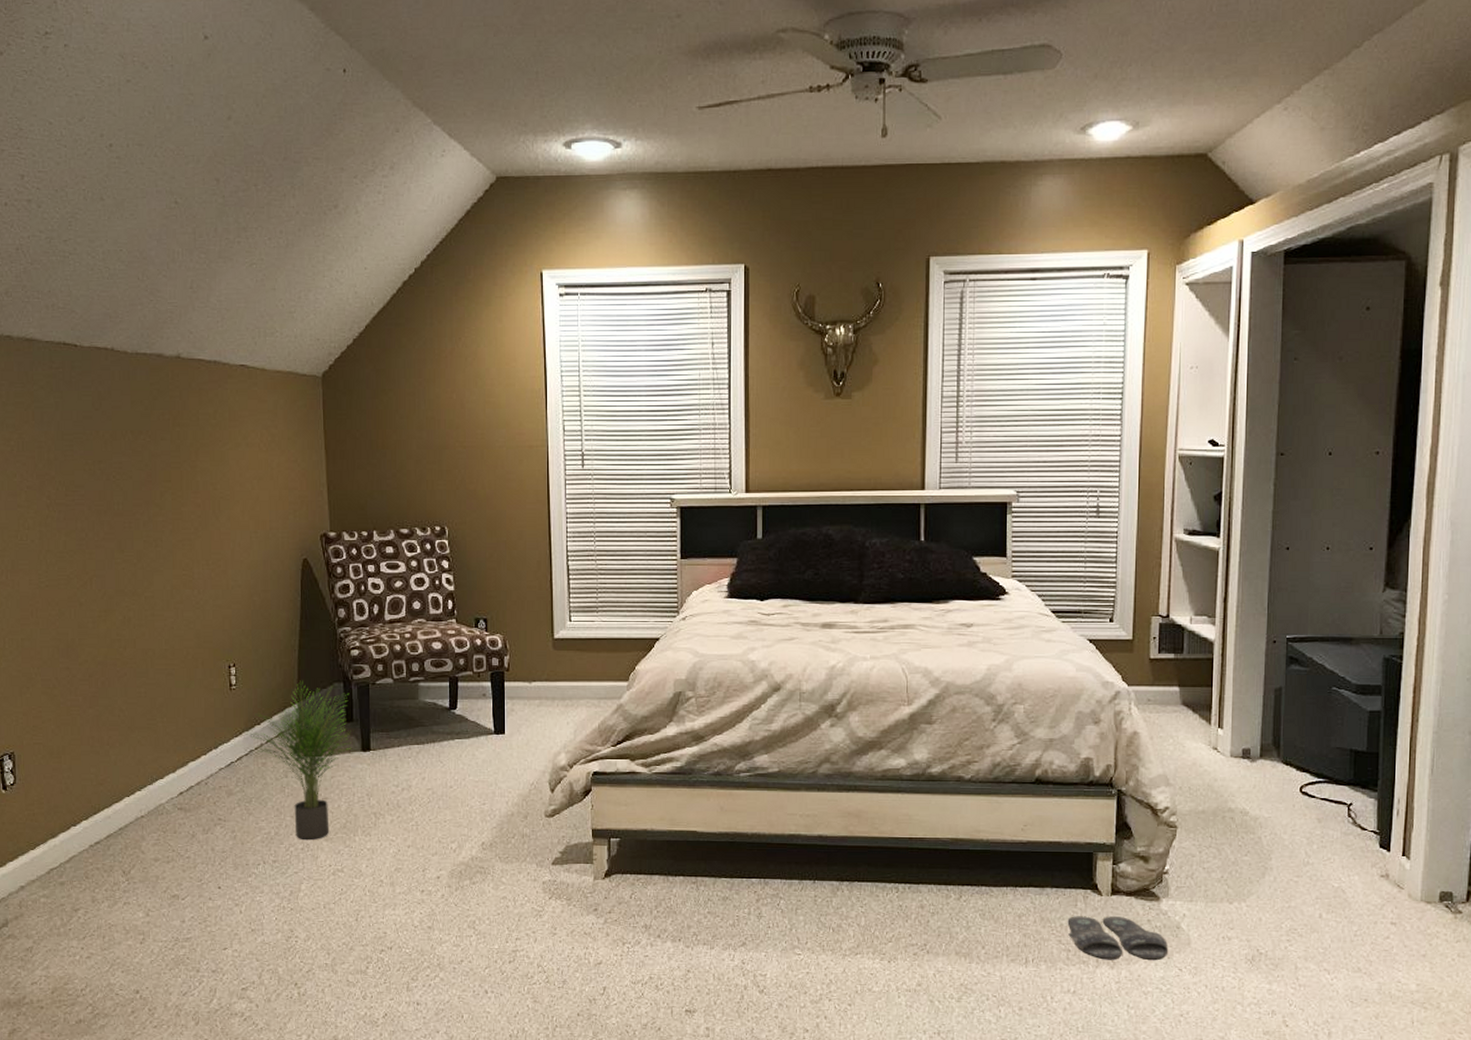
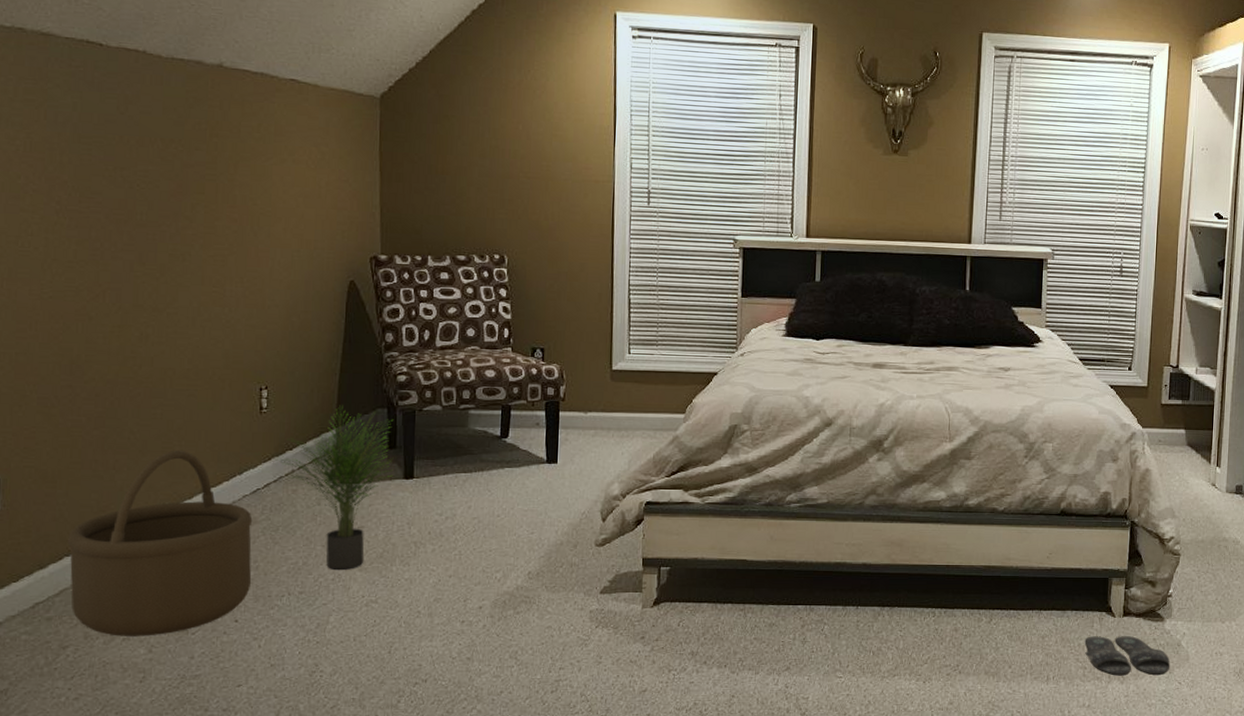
basket: none [74,727,231,901] -> present [68,451,253,636]

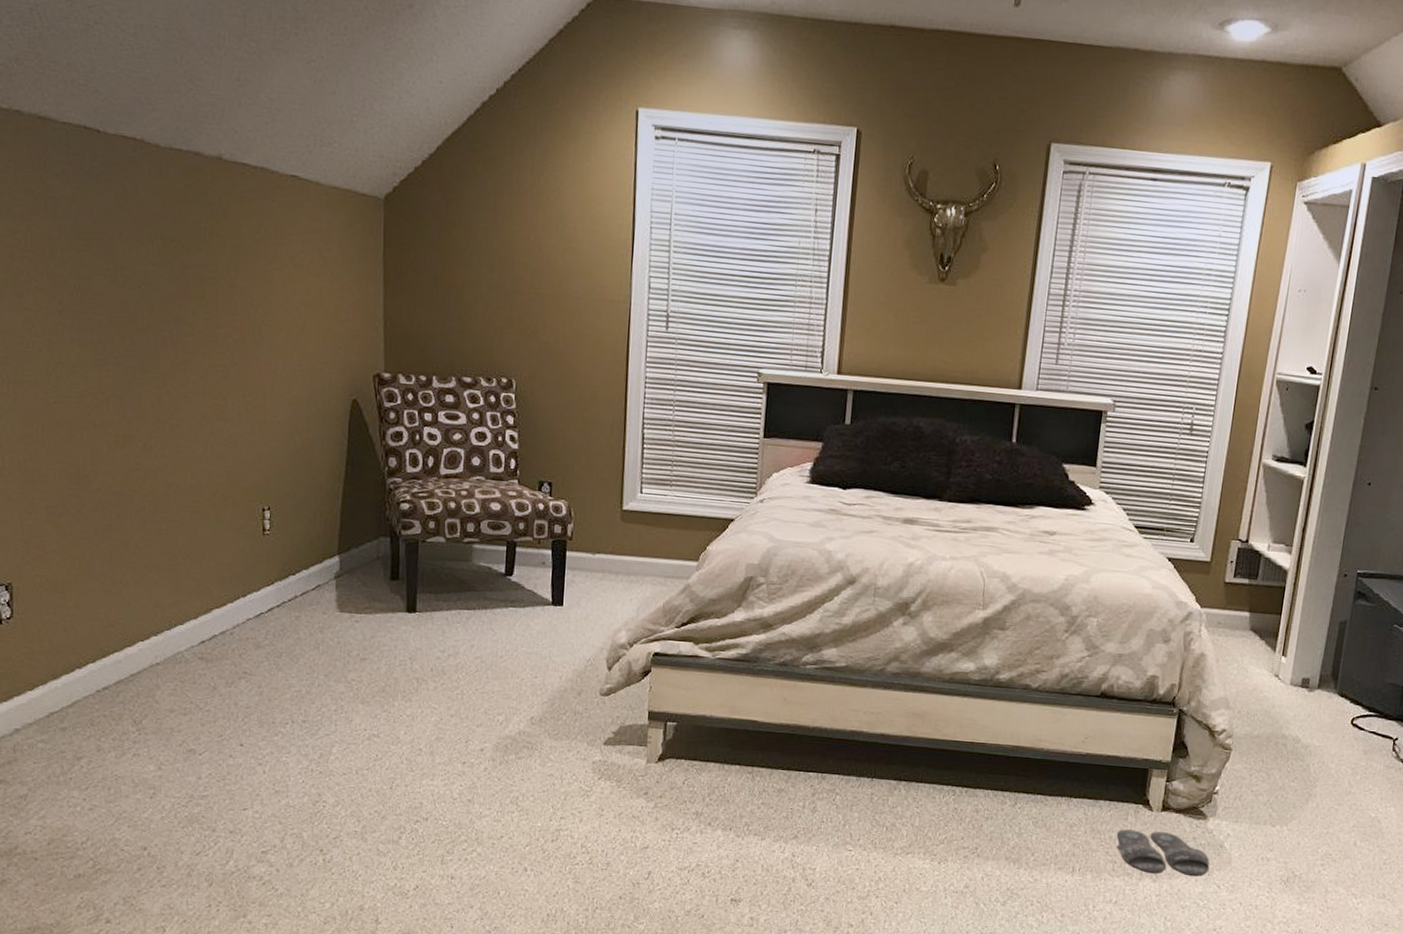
basket: present [68,451,253,636] -> none [79,568,257,754]
potted plant: present [277,406,394,570] -> none [280,532,397,701]

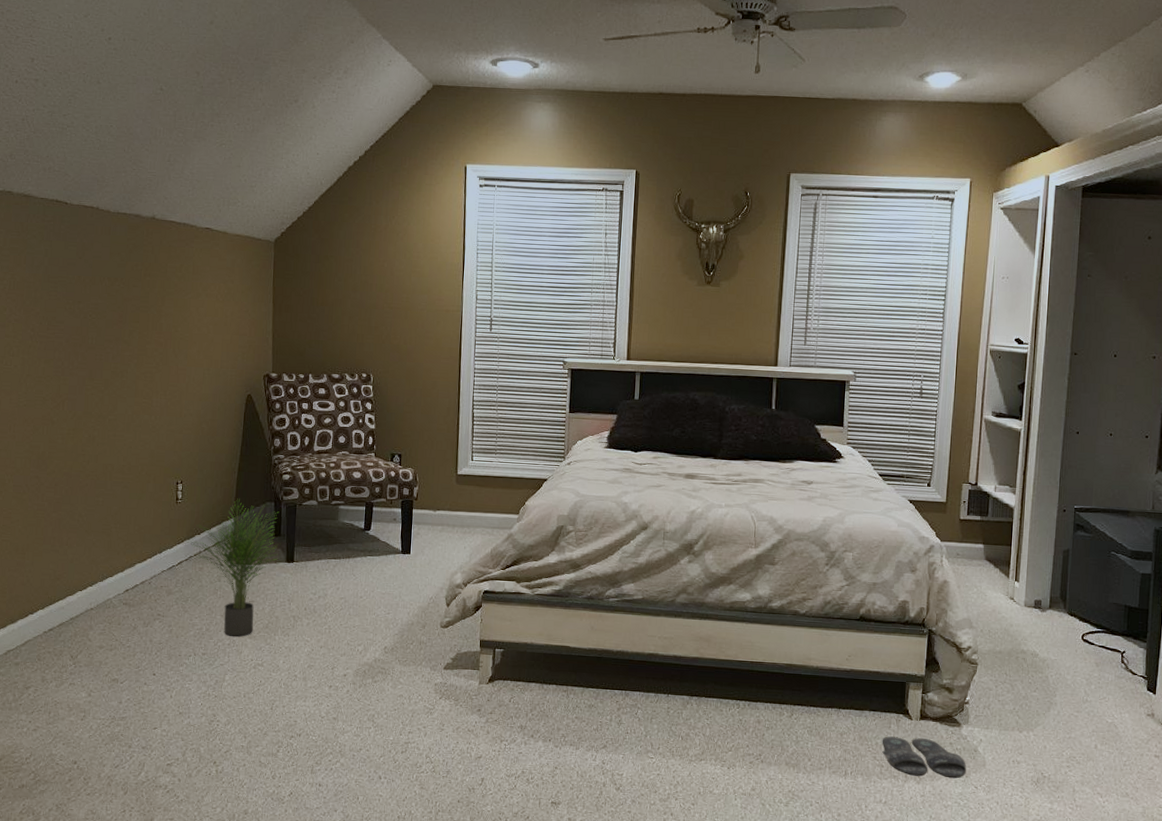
potted plant: none [280,532,397,701] -> present [188,499,279,637]

